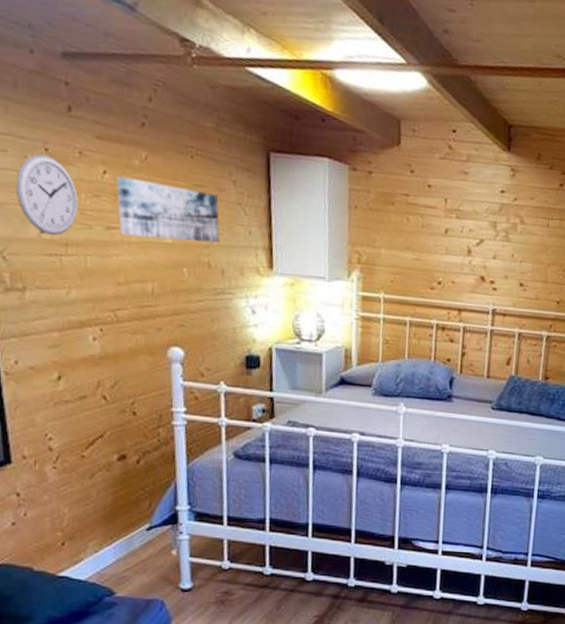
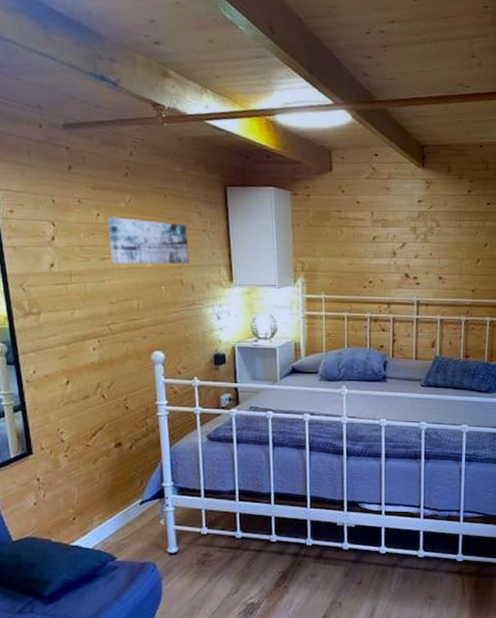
wall clock: present [15,154,78,236] -> none [31,205,78,269]

